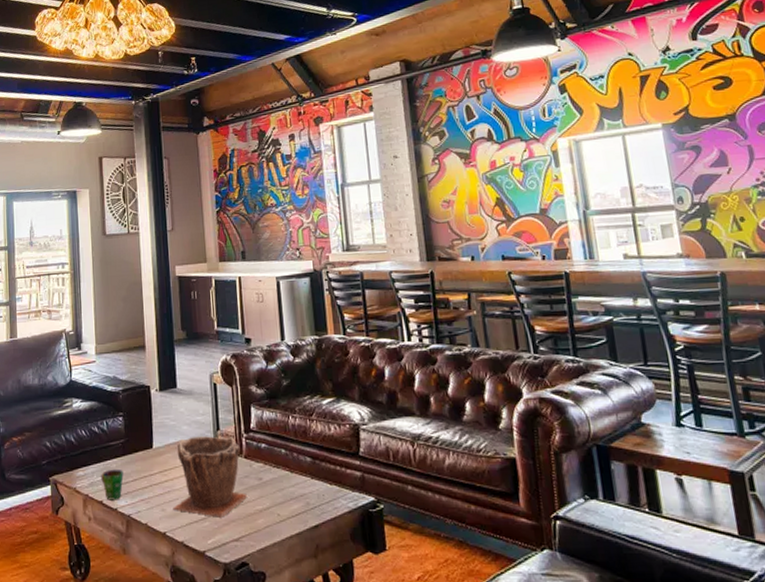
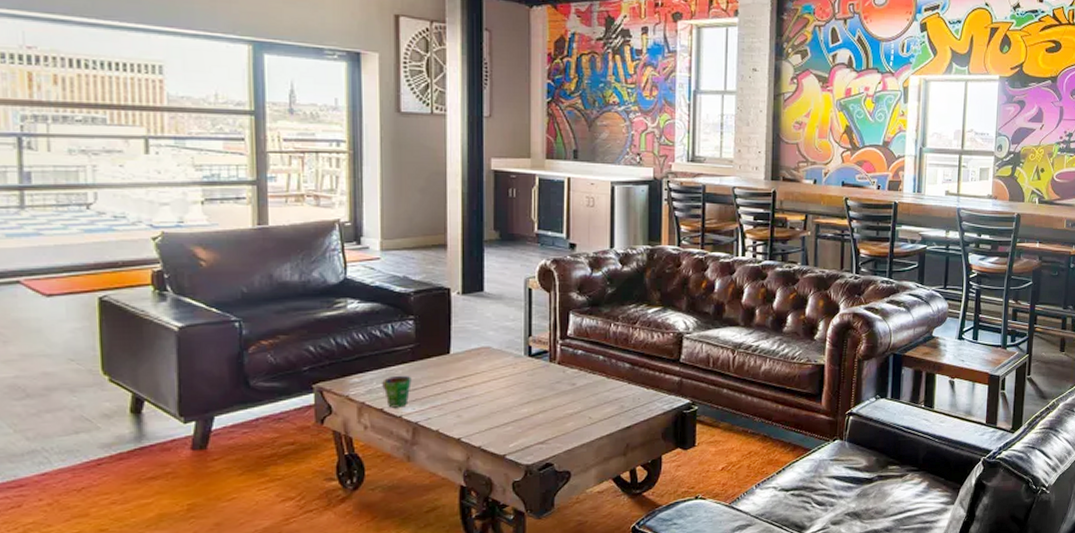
plant pot: present [173,436,248,517] -> none [471,342,559,422]

